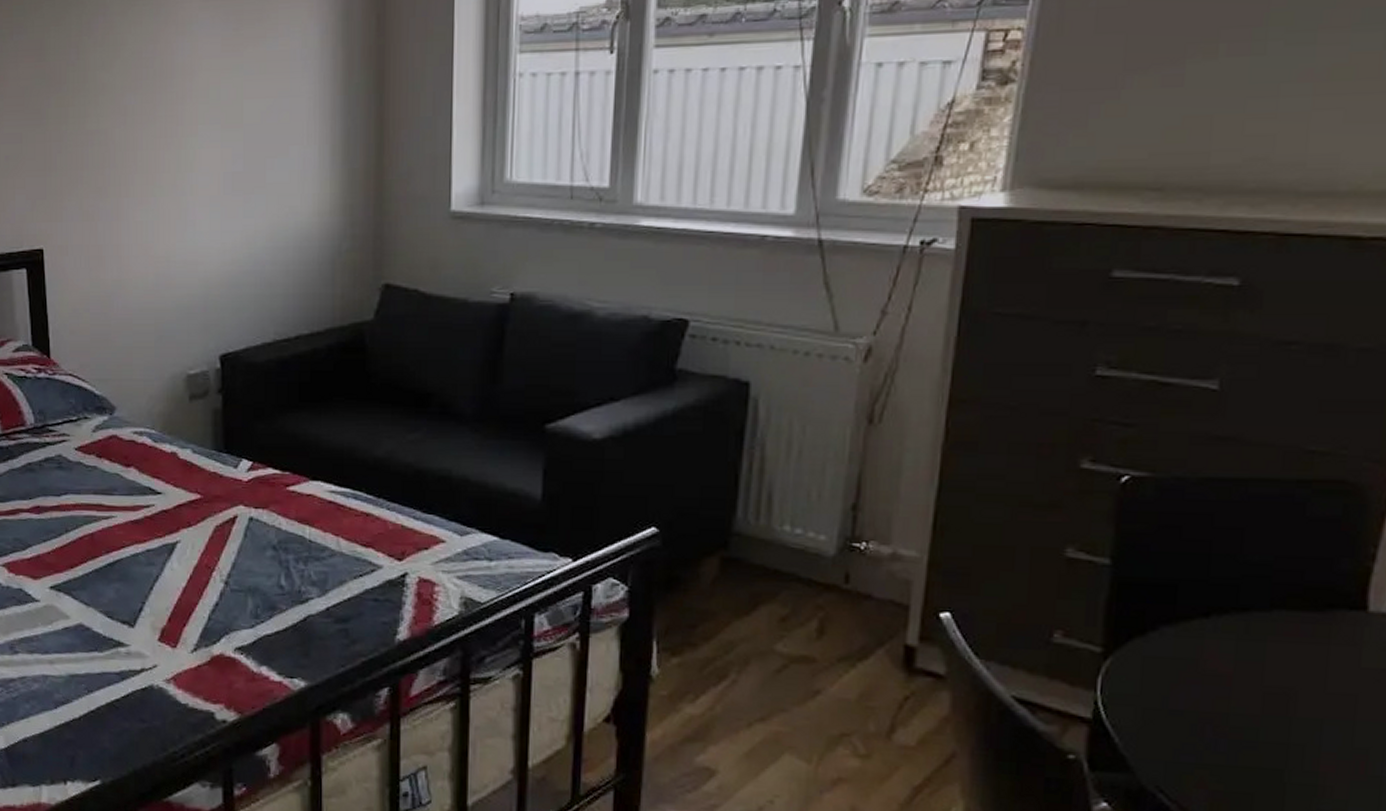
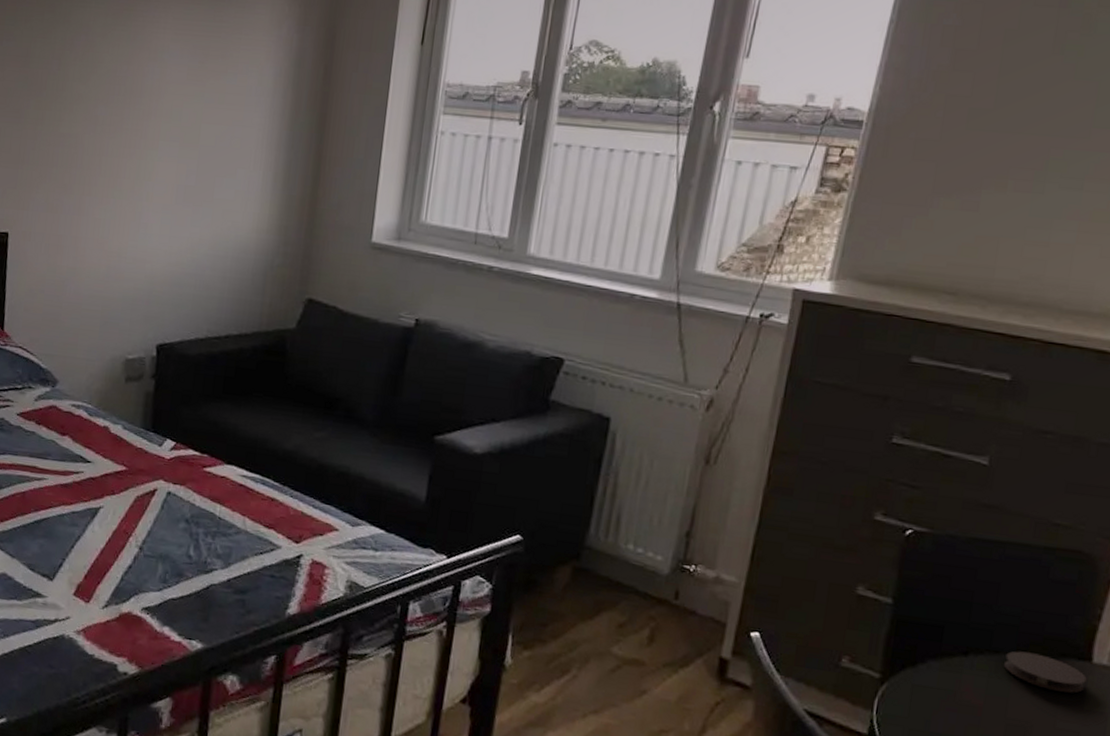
coaster: none [1255,606,1362,650] -> present [1003,651,1087,693]

